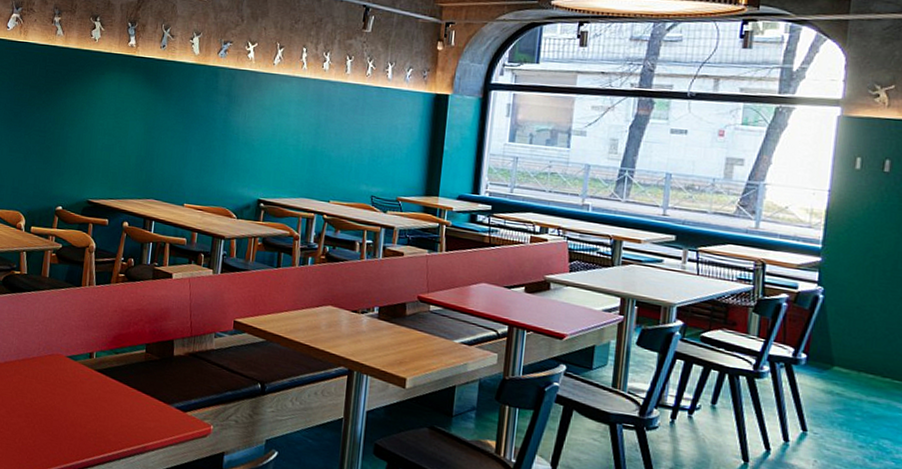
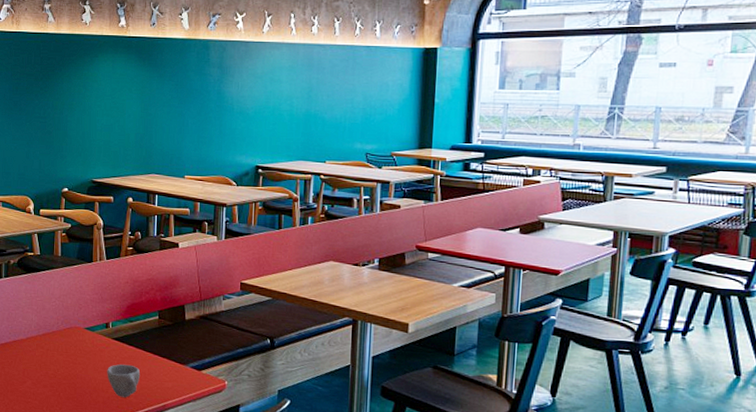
cup: none [86,398,122,435] -> present [107,364,141,398]

